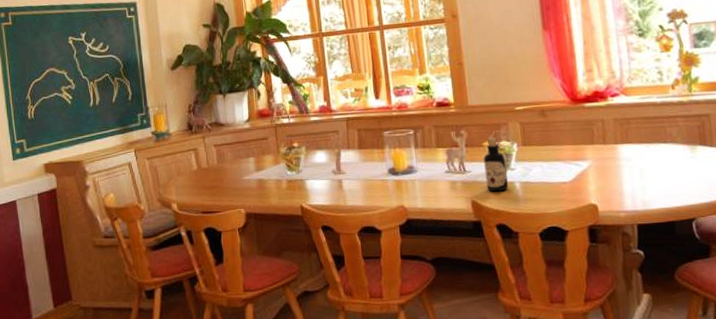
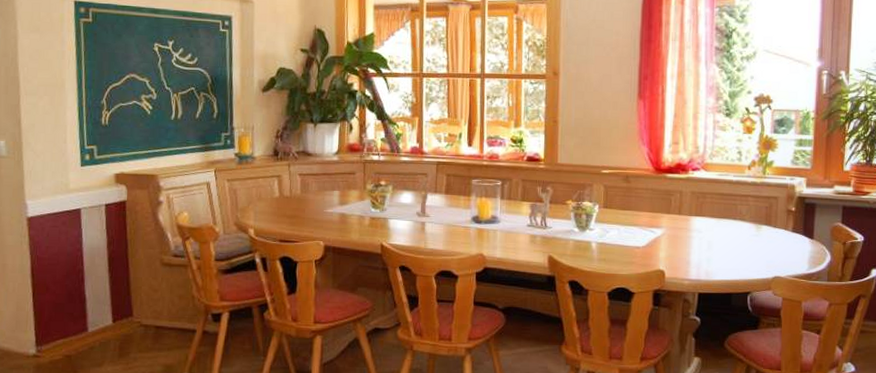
bottle: present [483,137,509,192] -> none [564,196,586,250]

